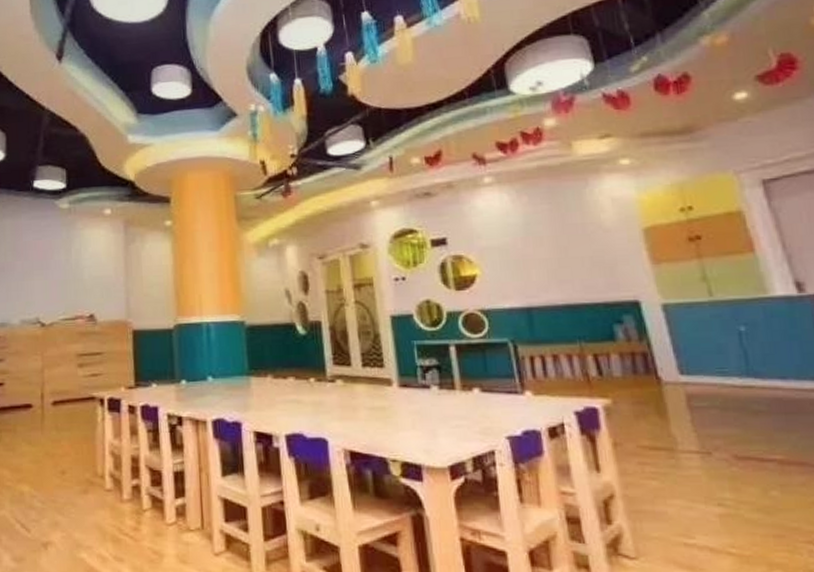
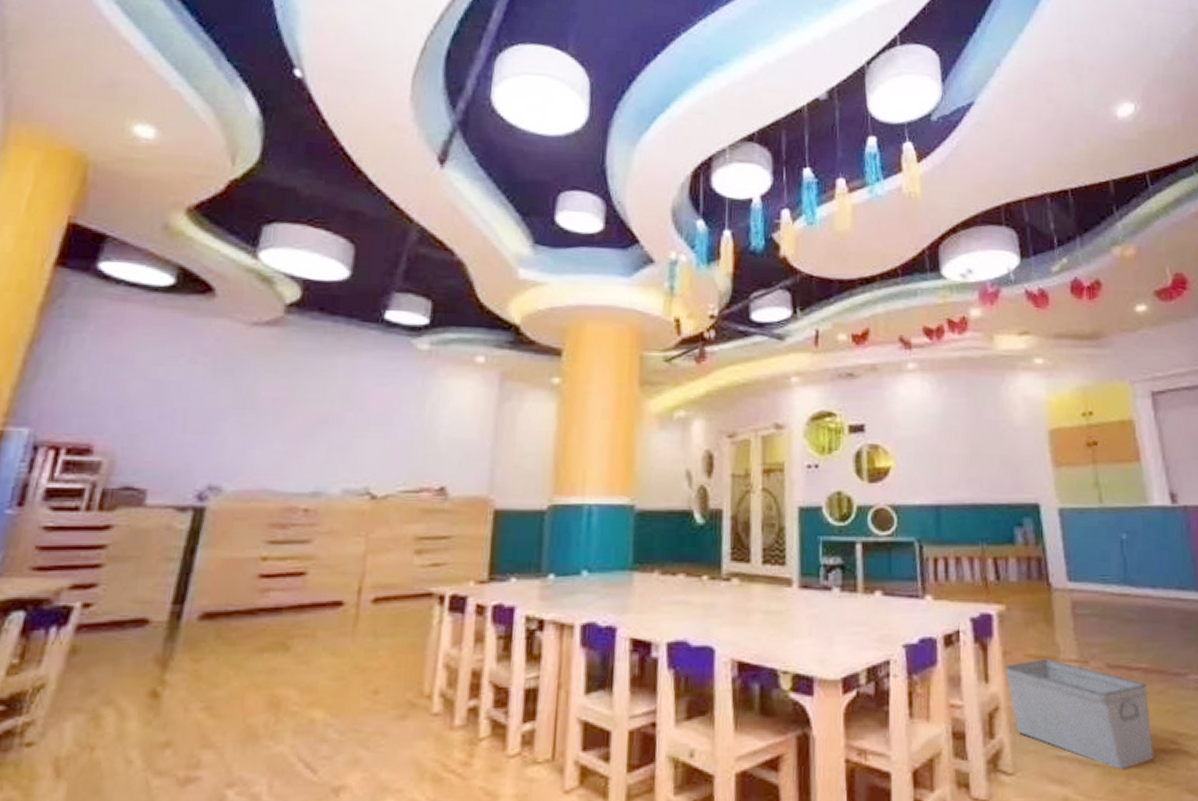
storage bin: none [616,449,800,560] -> present [1004,658,1154,770]

